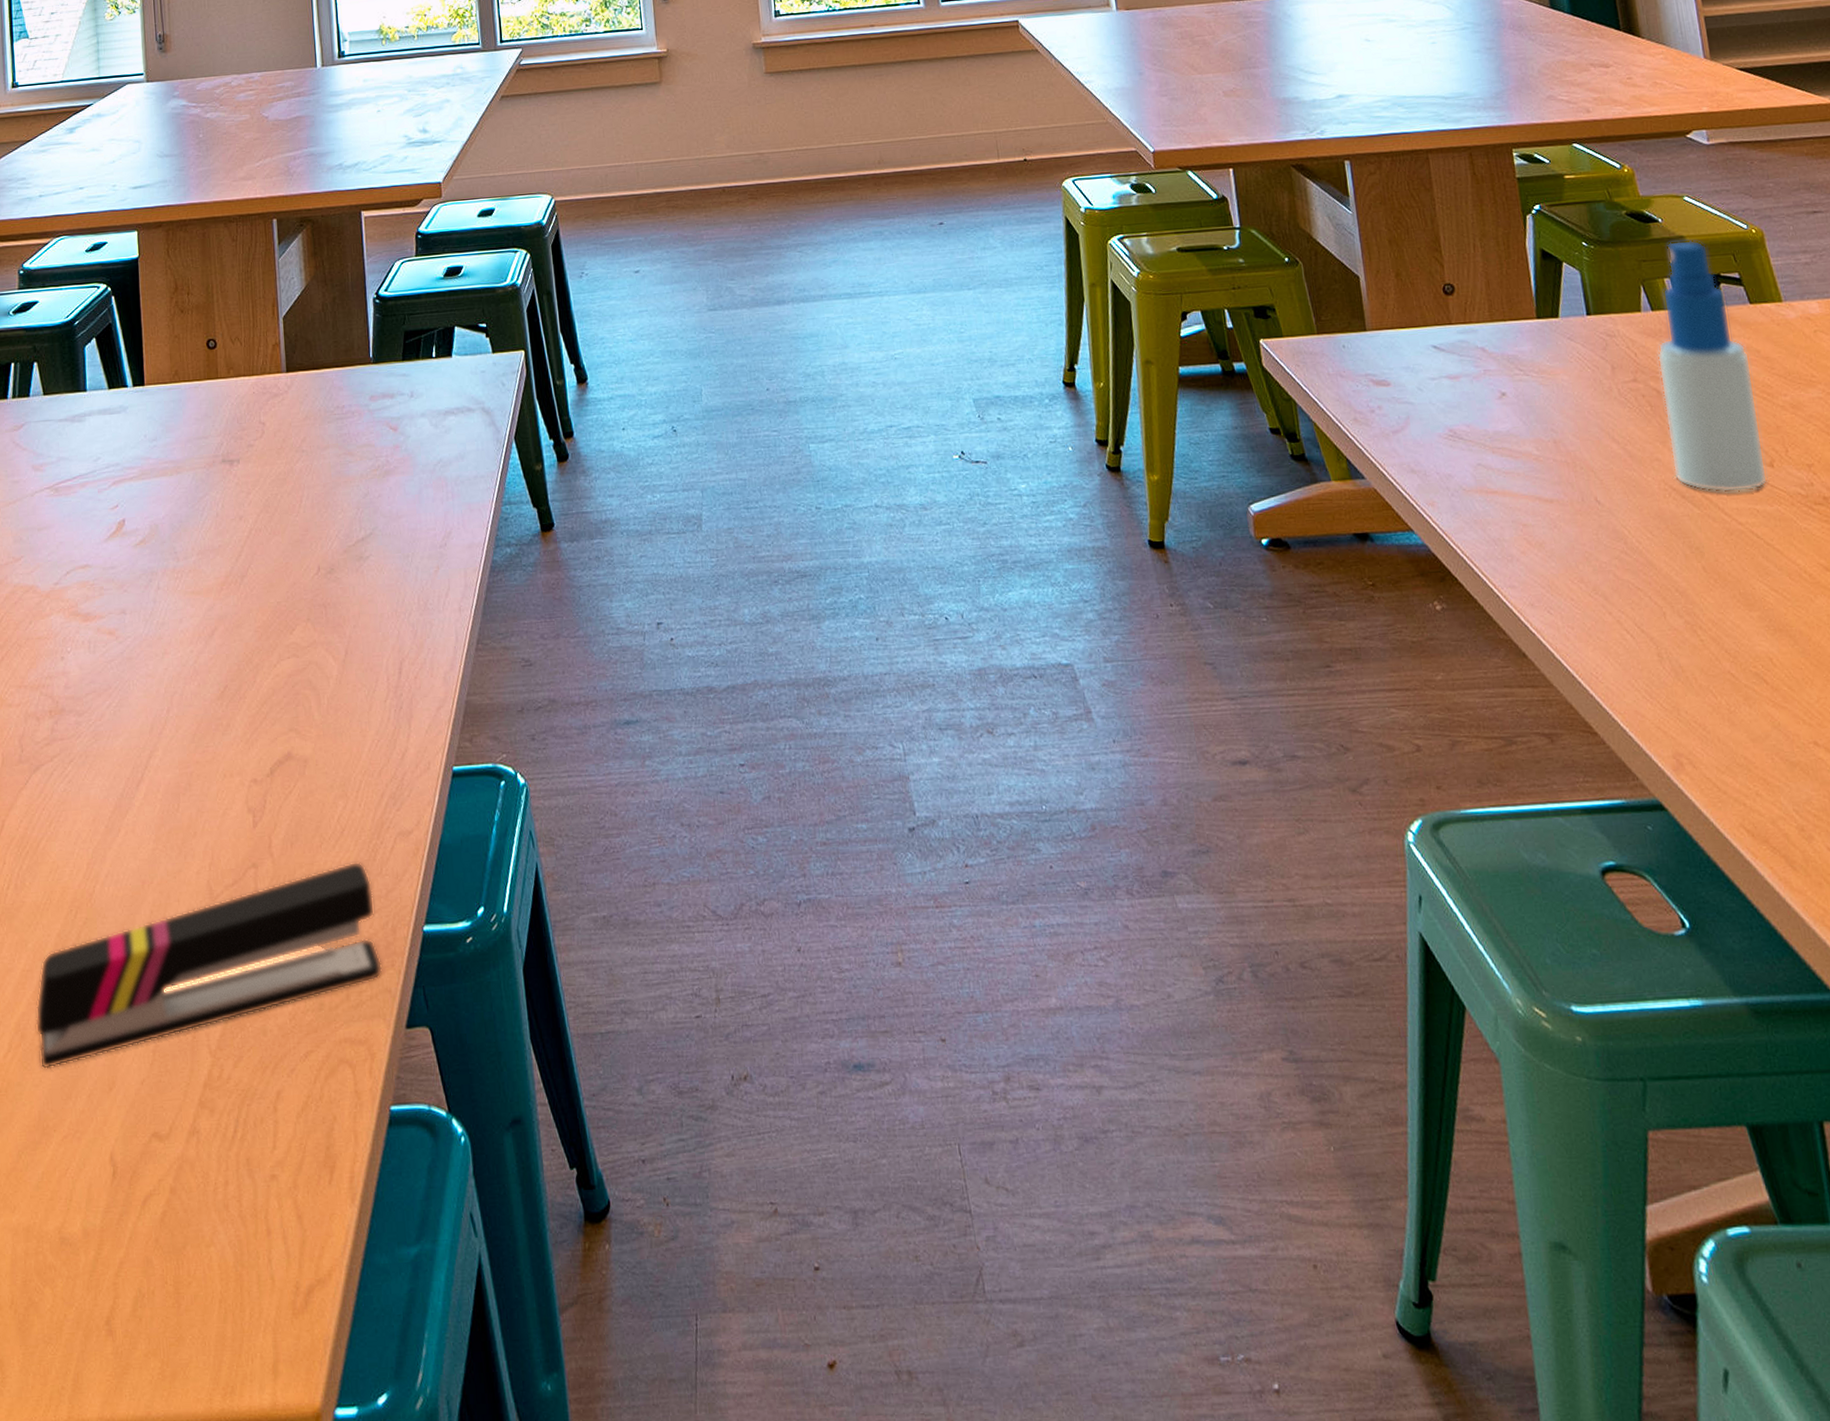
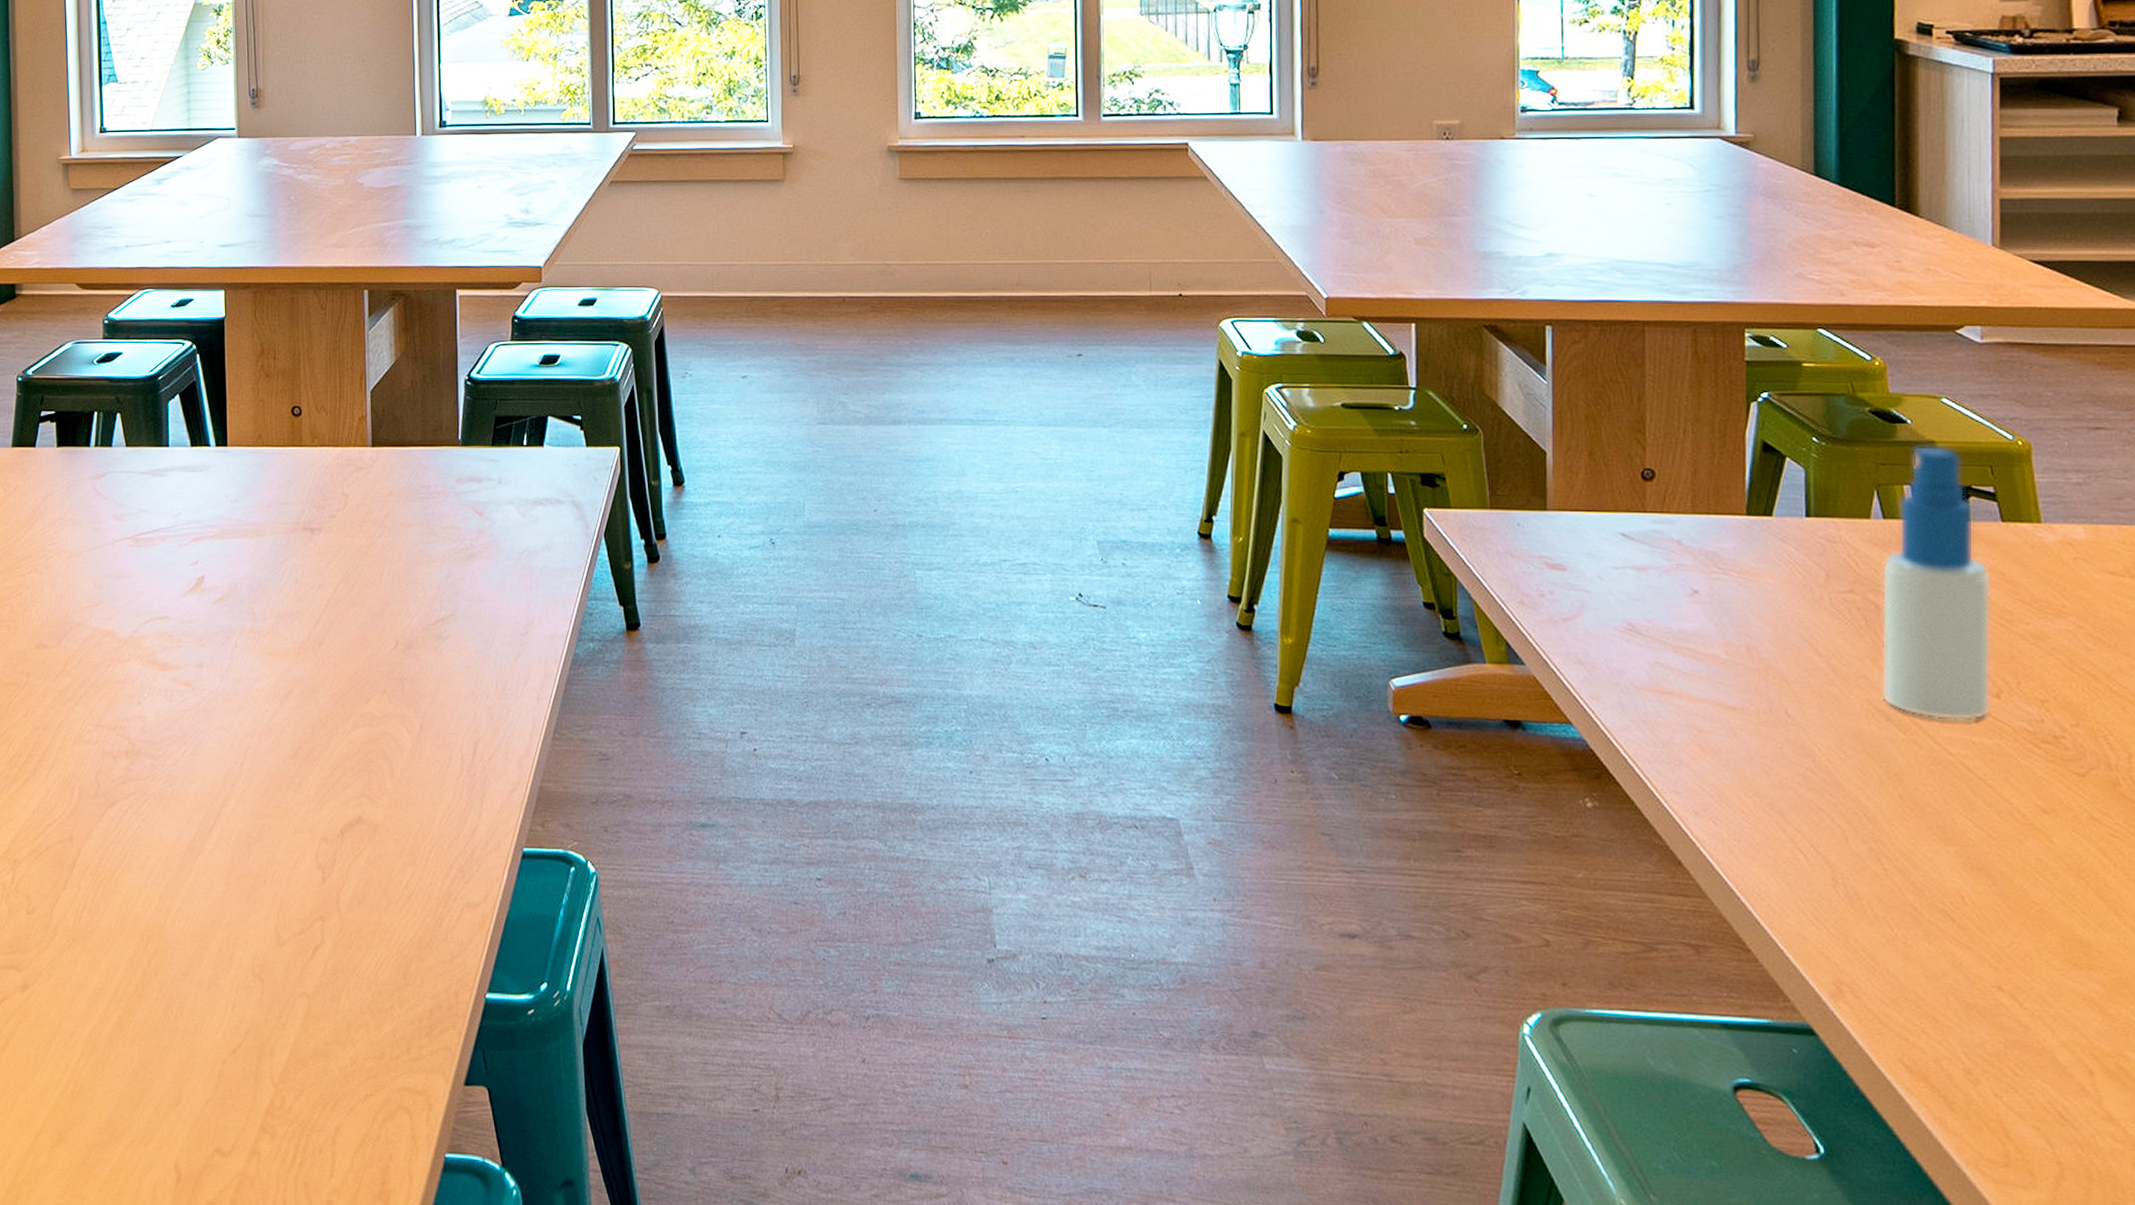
stapler: present [35,861,383,1069] -> none [106,926,444,1079]

